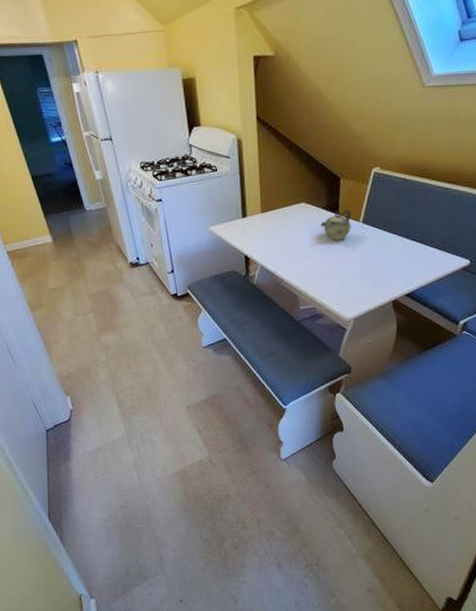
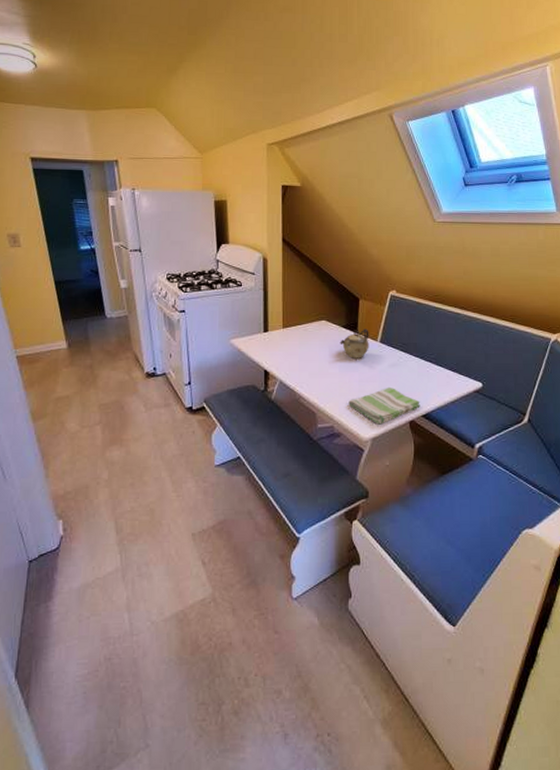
dish towel: none [330,268,404,305] -> present [348,388,420,425]

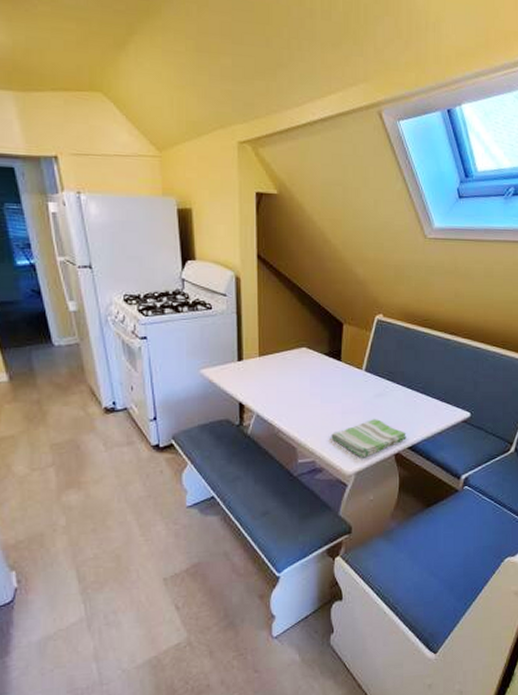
teapot: present [340,329,369,358] -> none [322,356,354,389]

